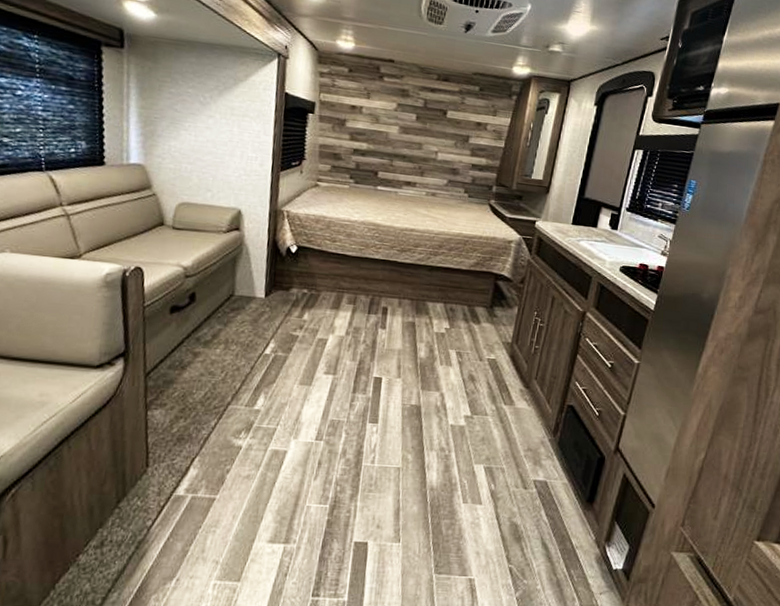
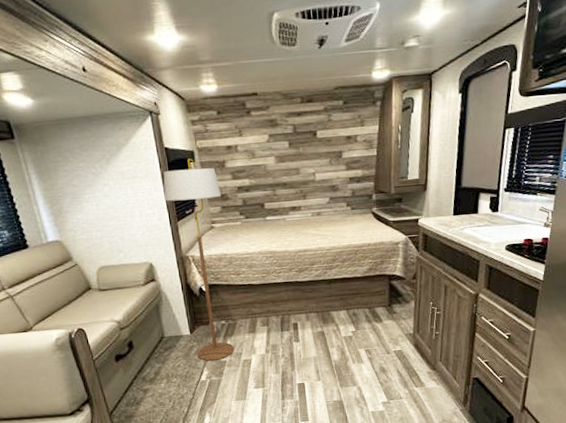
floor lamp: none [267,108,335,333] -> present [163,158,234,361]

